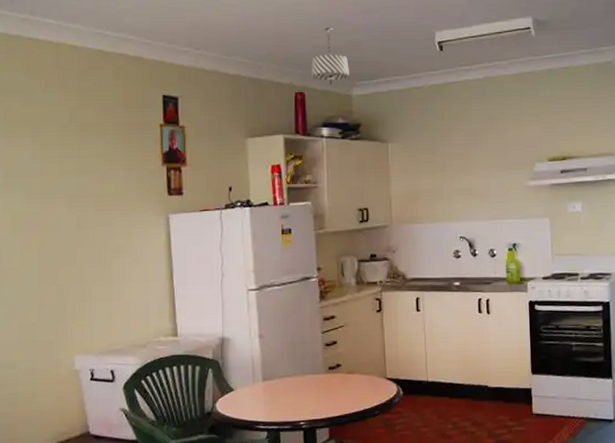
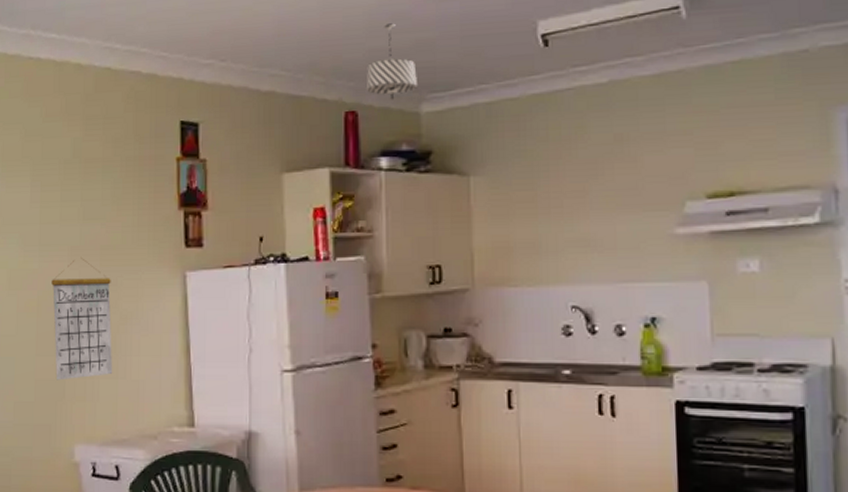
calendar: none [52,203,108,304] -> present [51,256,113,381]

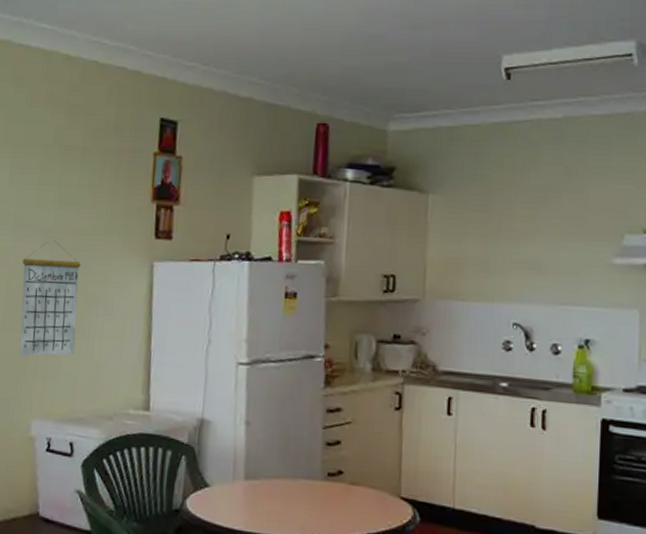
pendant light: present [366,23,419,100] -> none [338,44,388,117]

